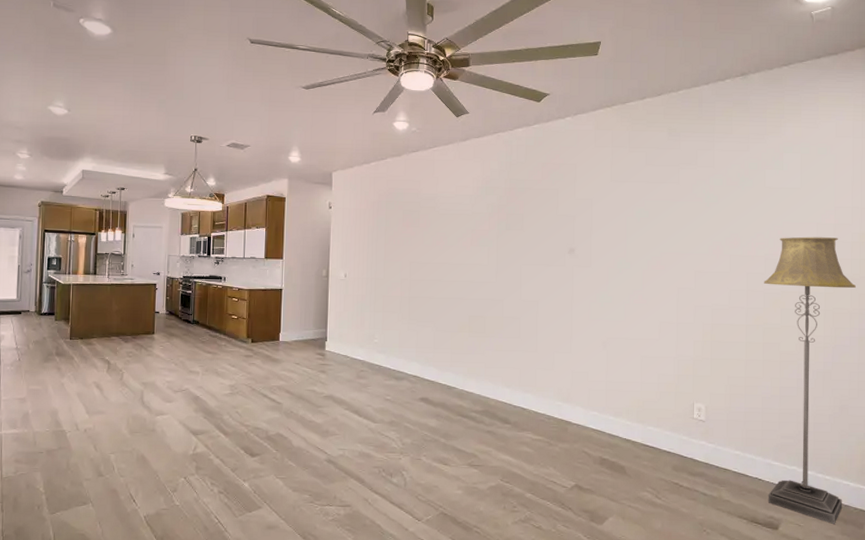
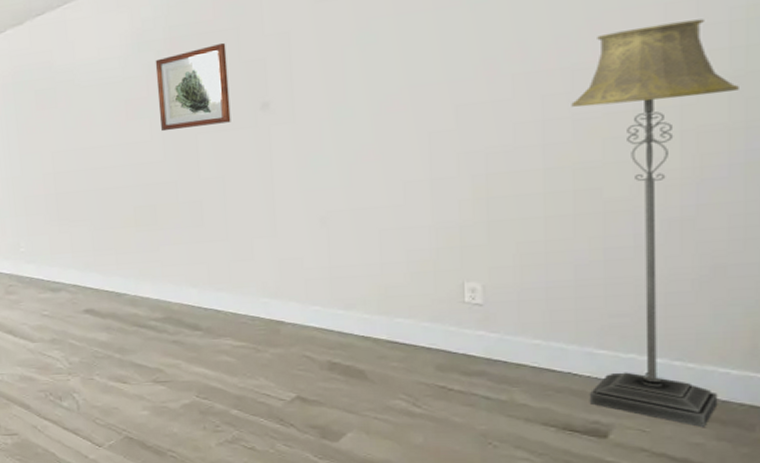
wall art: none [496,198,549,260] -> present [155,42,231,132]

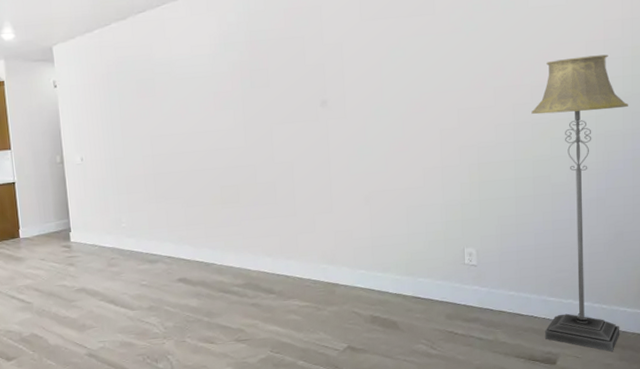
wall art: present [155,42,231,132] -> none [238,48,298,122]

